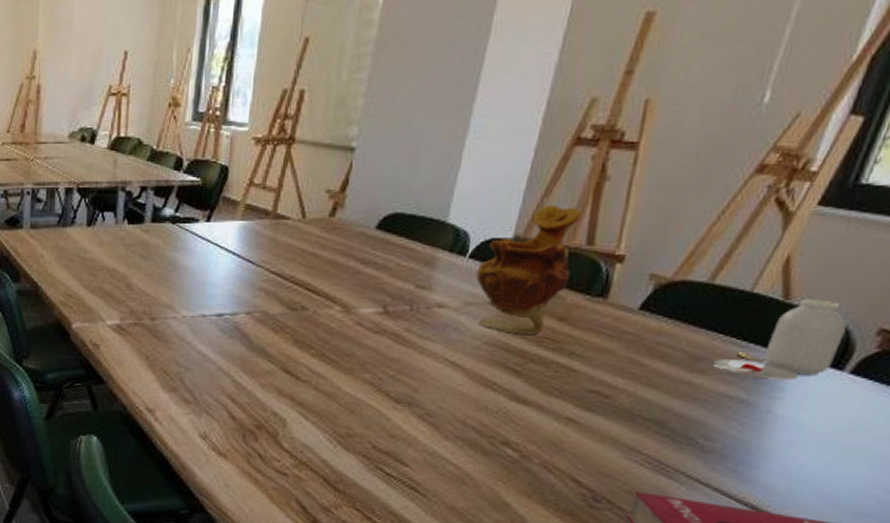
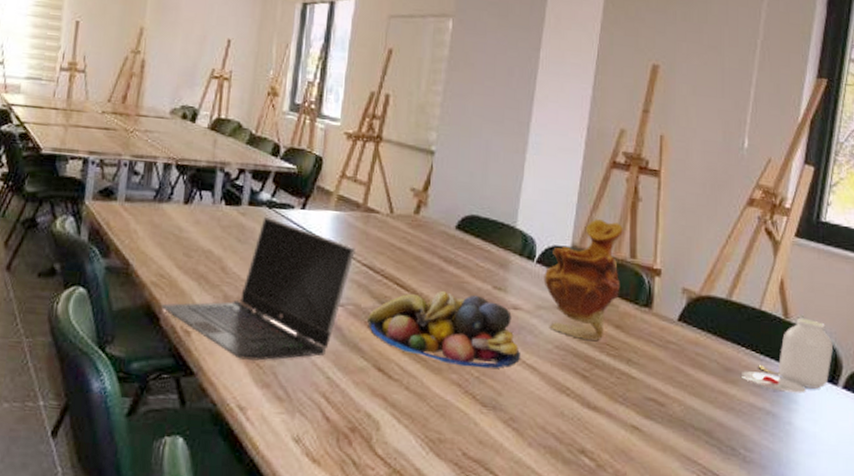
laptop computer: none [71,232,264,368] -> present [161,216,355,361]
fruit bowl: none [275,294,442,367] -> present [367,291,520,369]

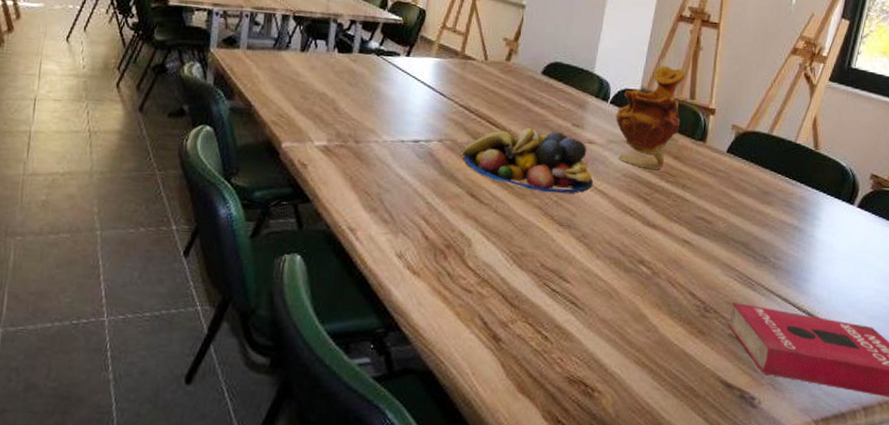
laptop computer: present [161,216,355,361] -> none [281,63,453,189]
jar: present [742,318,833,394] -> none [776,150,852,212]

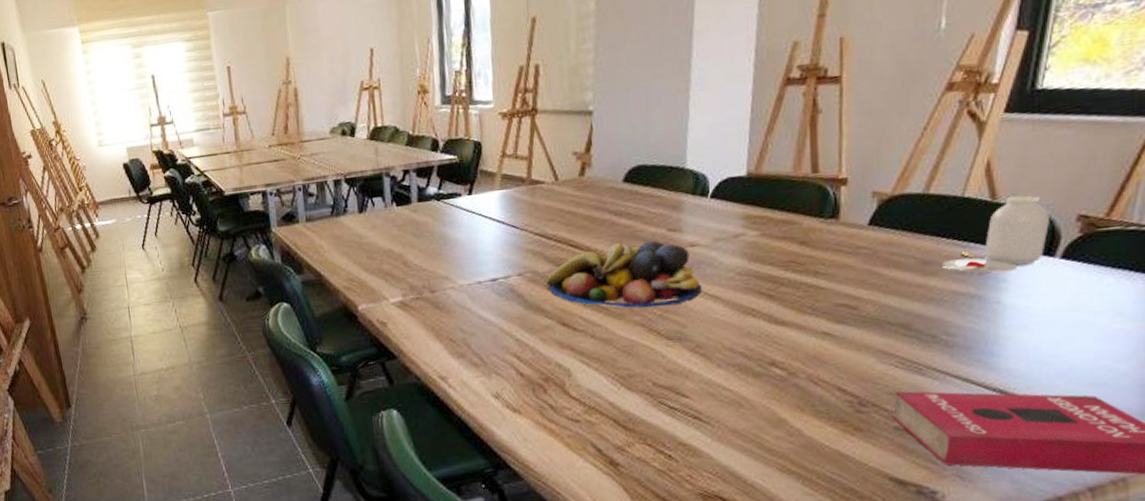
vase: present [615,66,685,169] -> none [719,140,803,261]
jar: none [776,150,852,212] -> present [942,195,1049,274]

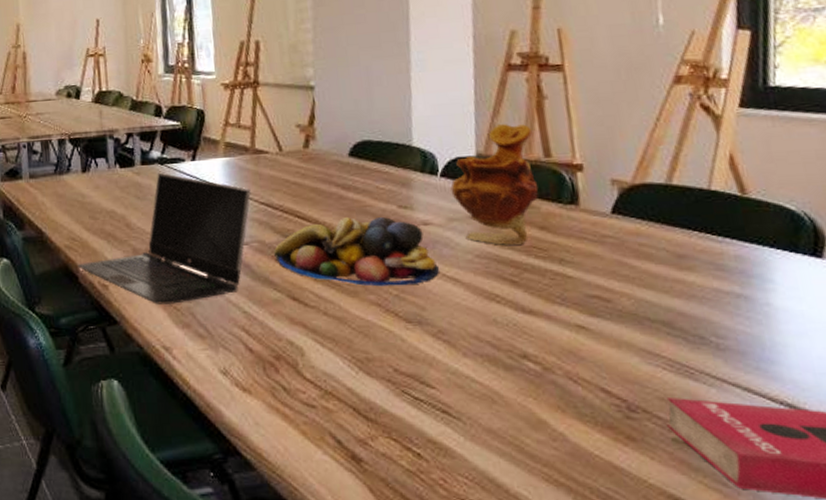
laptop computer: none [357,208,526,338] -> present [78,172,251,304]
vase: none [719,140,803,261] -> present [450,124,539,245]
jar: present [942,195,1049,274] -> none [698,192,810,272]

